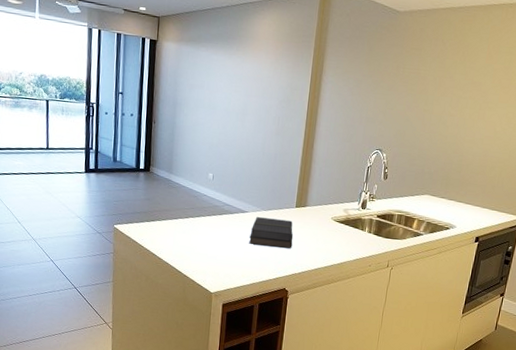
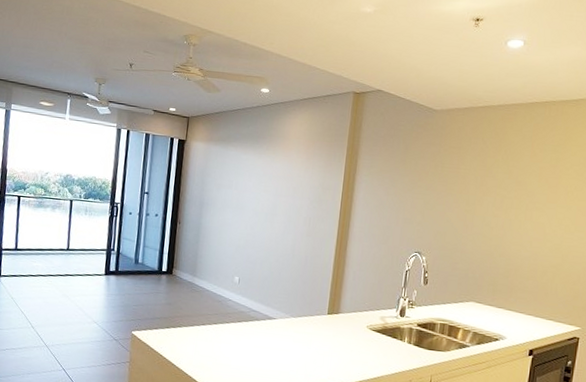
book: present [249,217,293,248] -> none [276,324,325,360]

